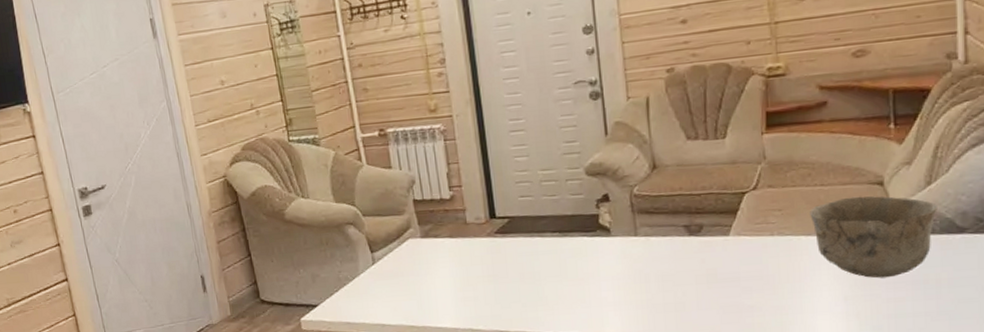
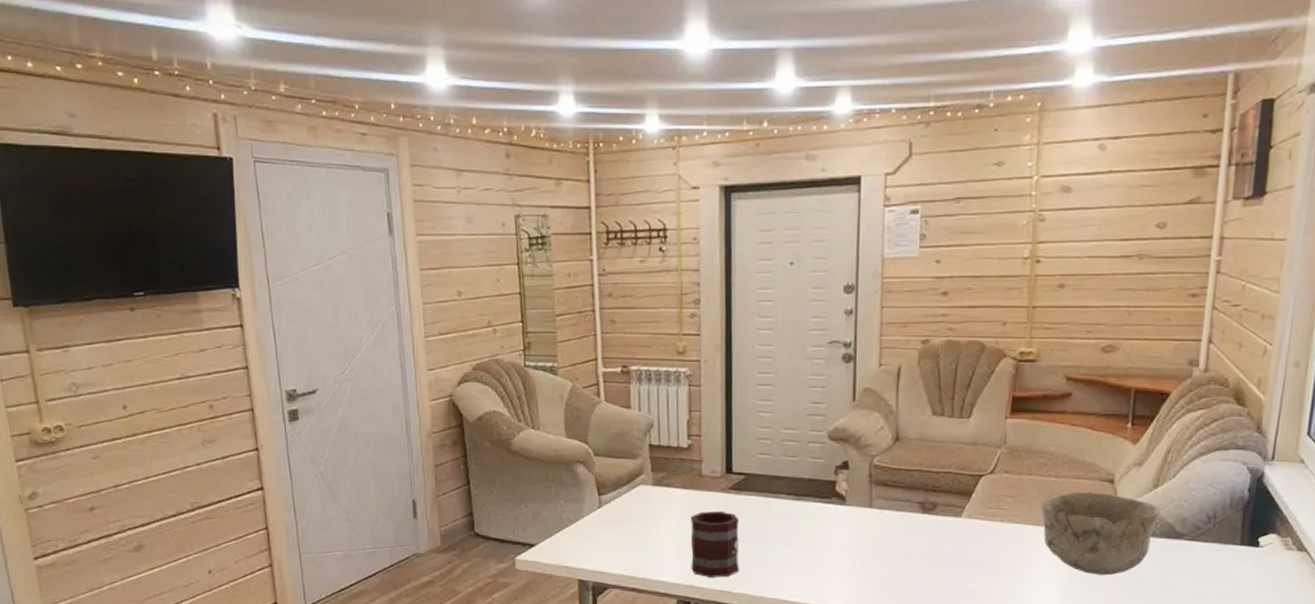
mug: none [461,254,514,319] -> present [690,510,740,578]

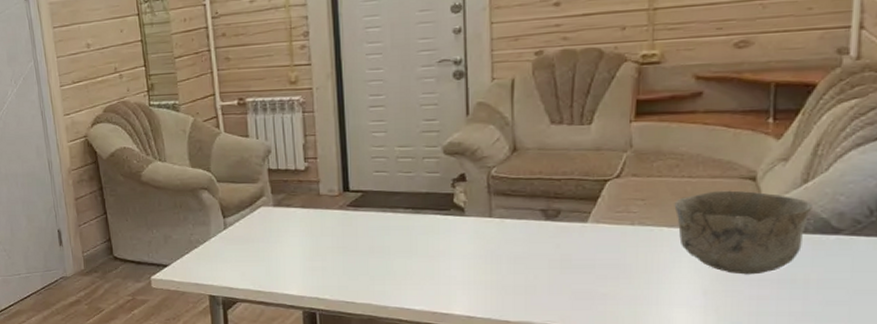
mug: present [690,510,740,578] -> none [312,227,361,289]

